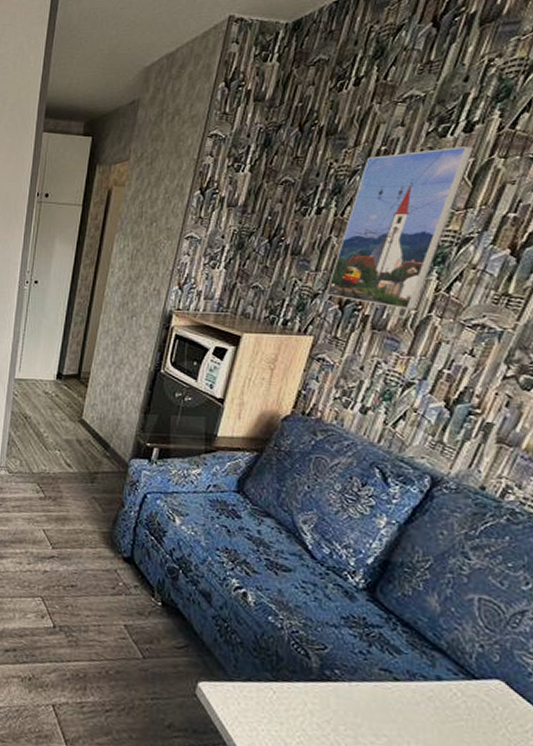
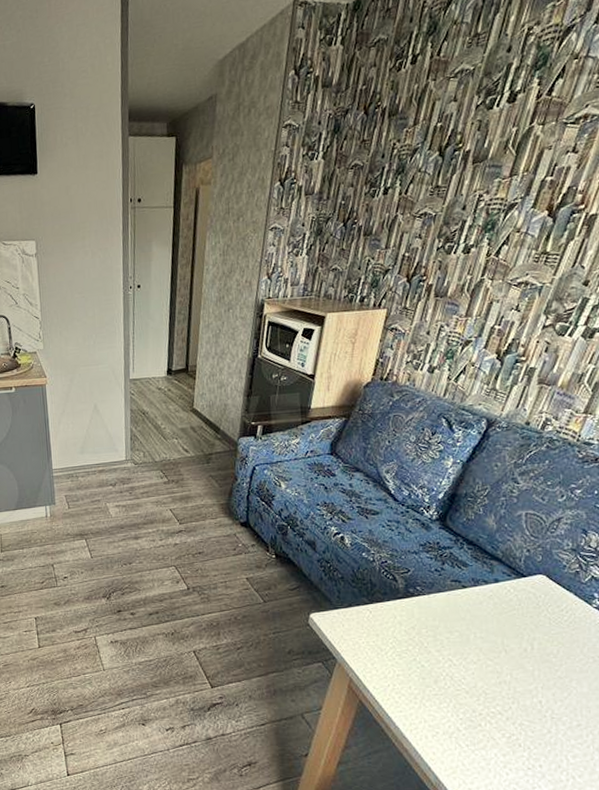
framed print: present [325,146,475,309] -> none [394,115,518,276]

